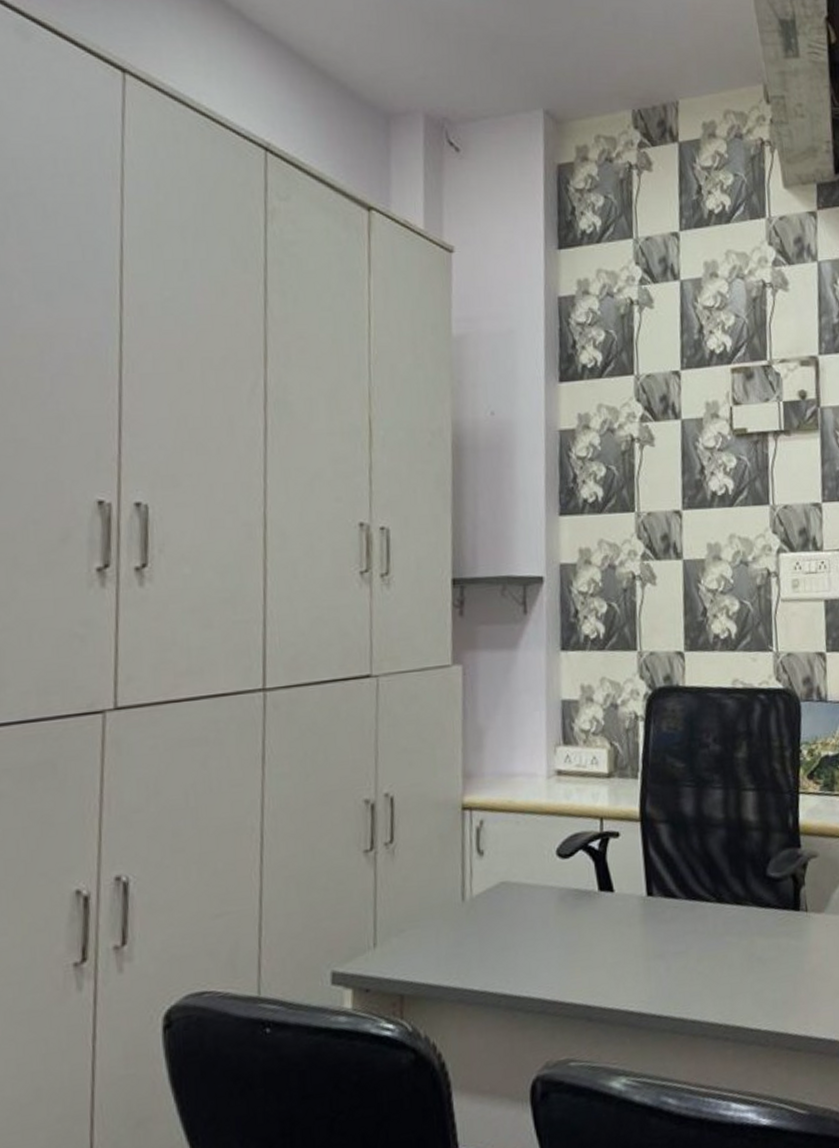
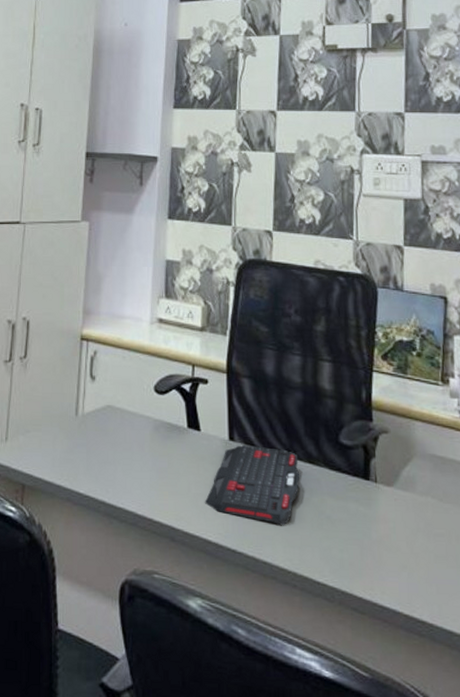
keyboard: none [623,895,728,979] -> present [204,444,300,526]

